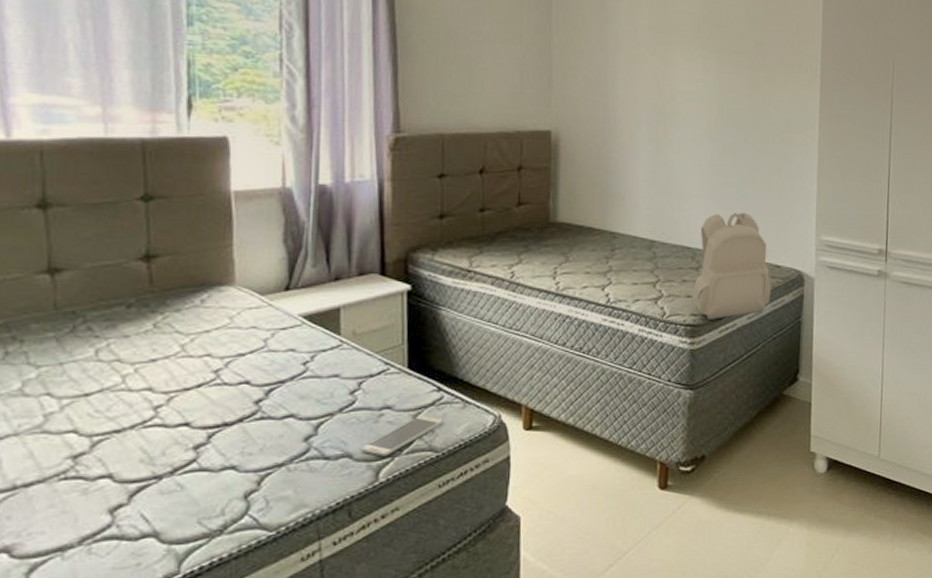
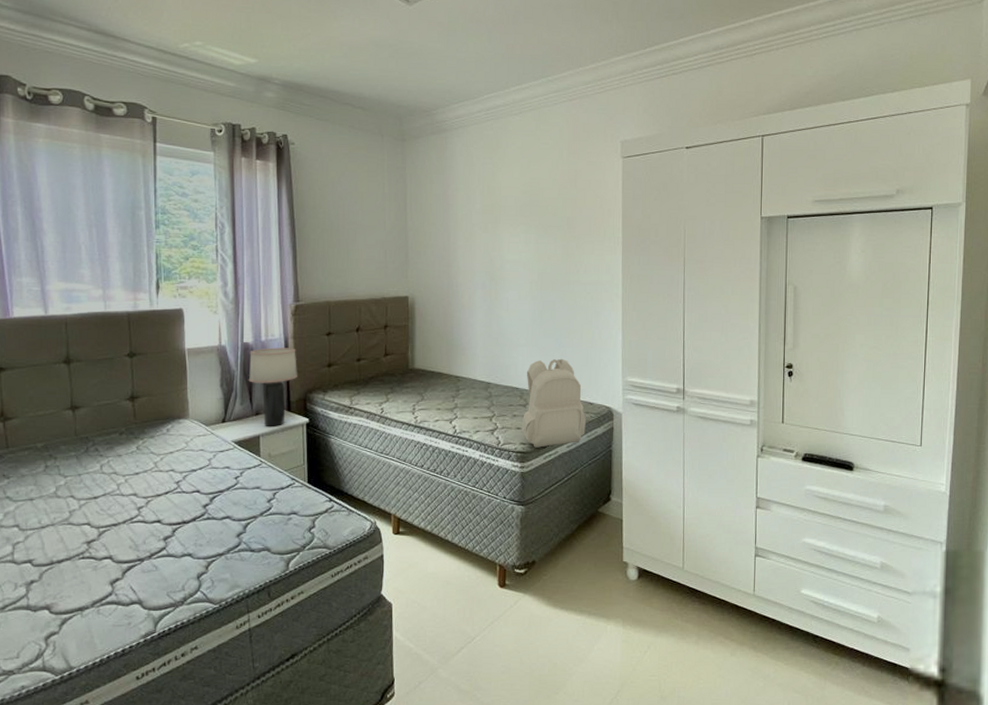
table lamp: none [324,192,397,295] -> present [248,347,298,426]
smartphone: present [361,414,443,457] -> none [276,519,334,551]

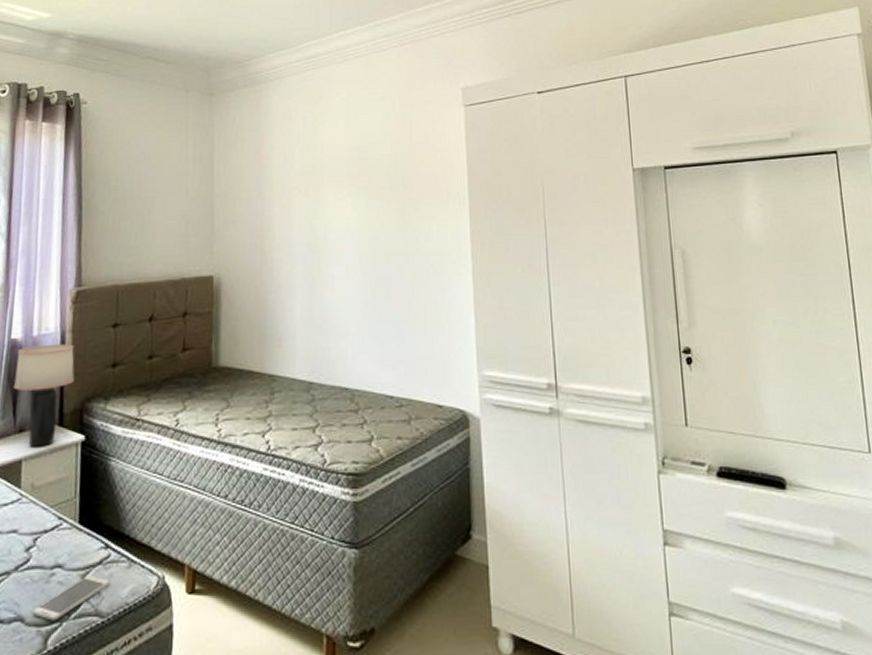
smartphone: none [276,519,334,551] -> present [33,574,110,621]
backpack: present [521,358,586,449] -> none [353,348,435,469]

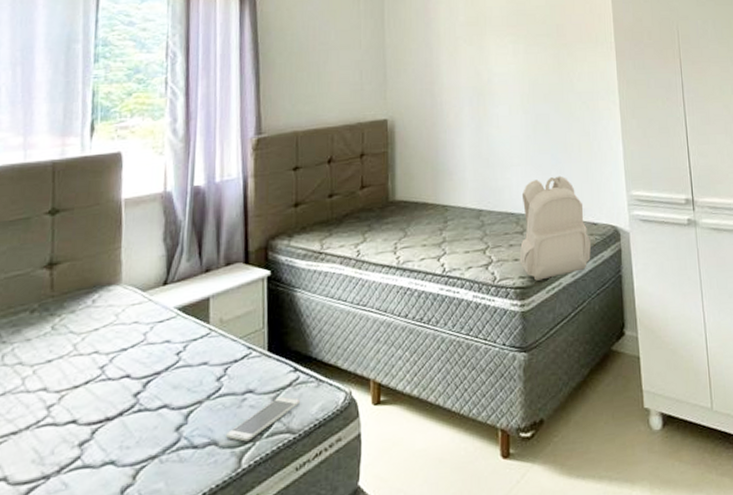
table lamp: present [13,344,75,447] -> none [197,188,259,285]
backpack: none [353,348,435,469] -> present [519,176,591,282]

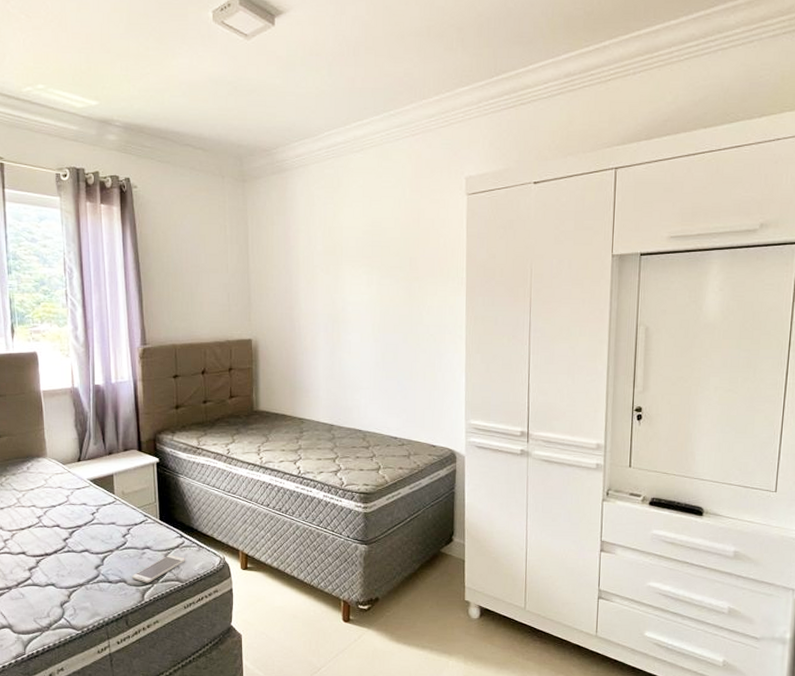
backpack: present [519,176,591,282] -> none [364,401,428,490]

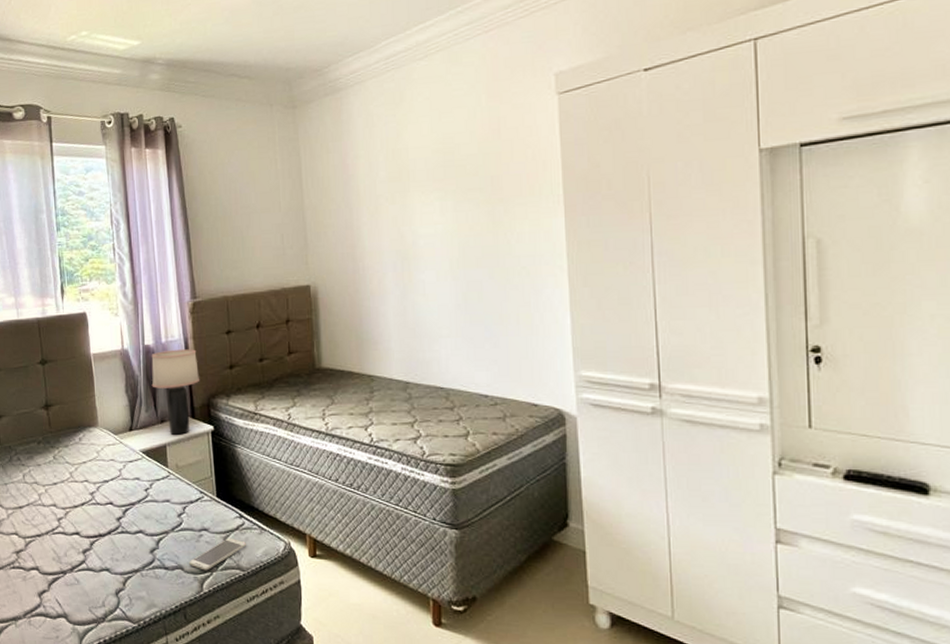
table lamp: none [100,390,148,466] -> present [151,349,200,435]

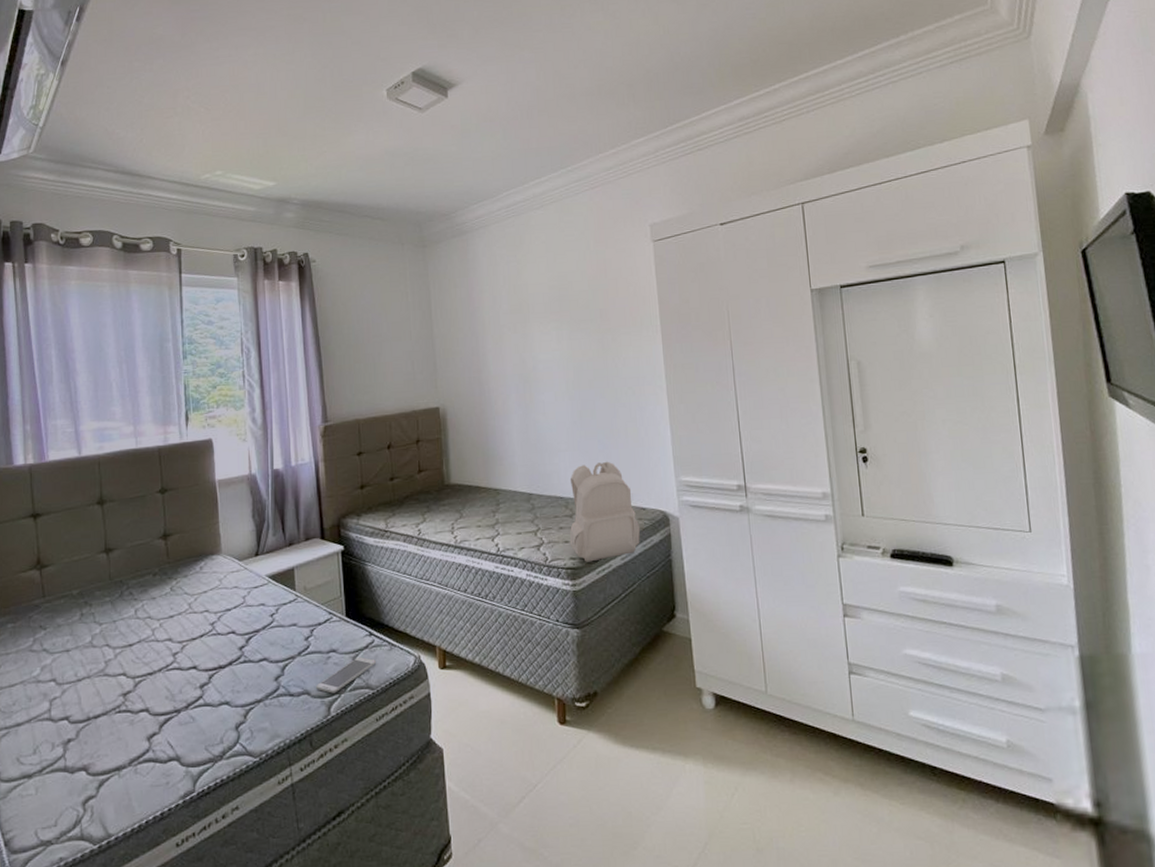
table lamp: present [151,349,200,435] -> none [280,471,331,557]
backpack: none [449,350,530,461] -> present [569,461,640,563]

